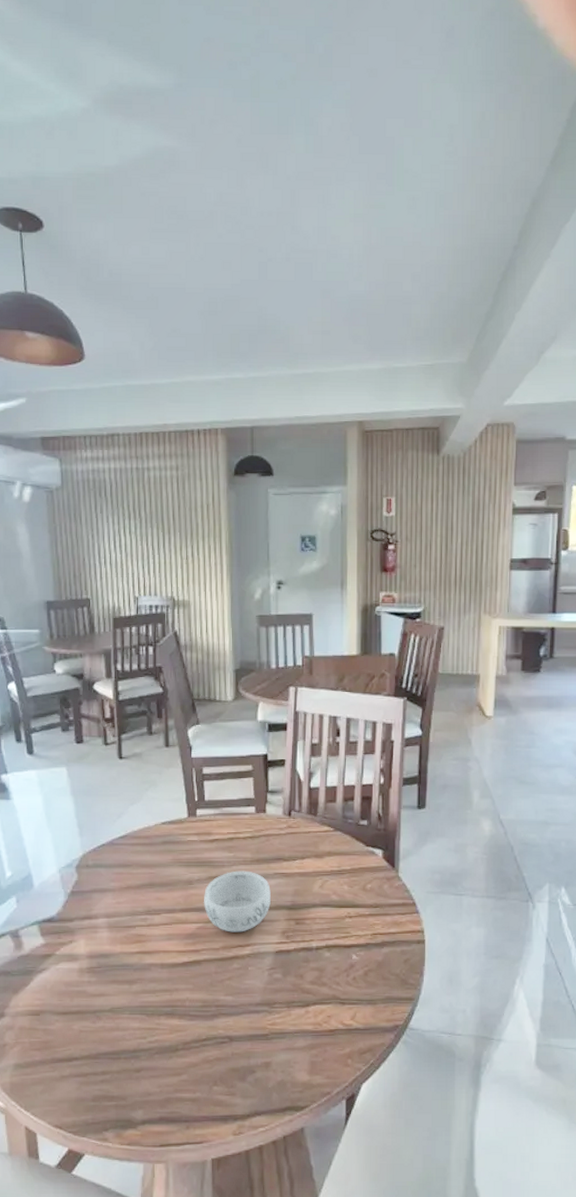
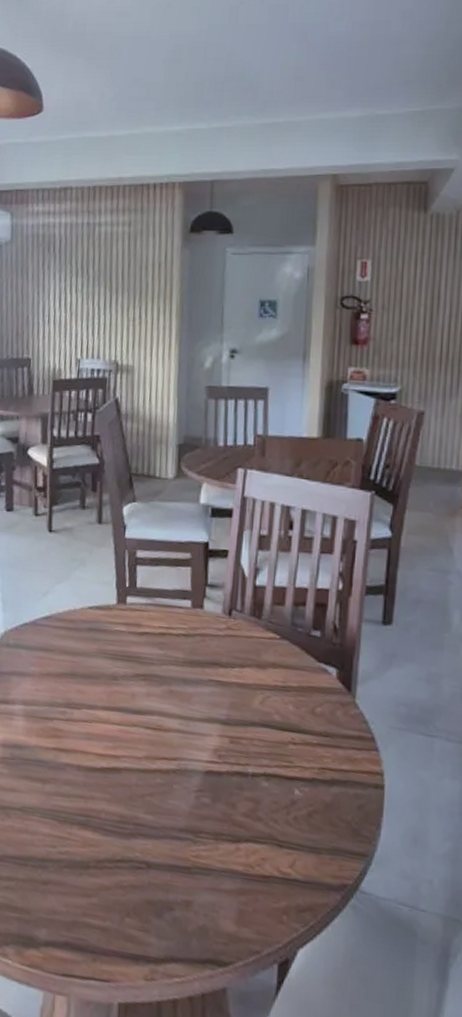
decorative bowl: present [204,871,271,932] -> none [128,671,204,743]

